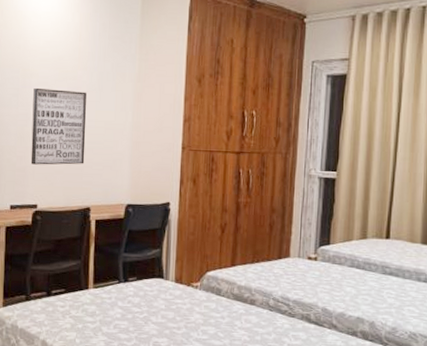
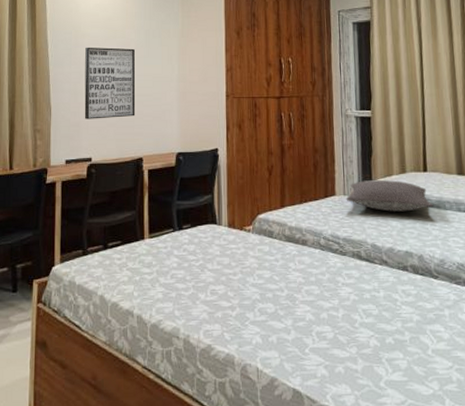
pillow: none [300,244,393,278] -> present [346,180,434,212]

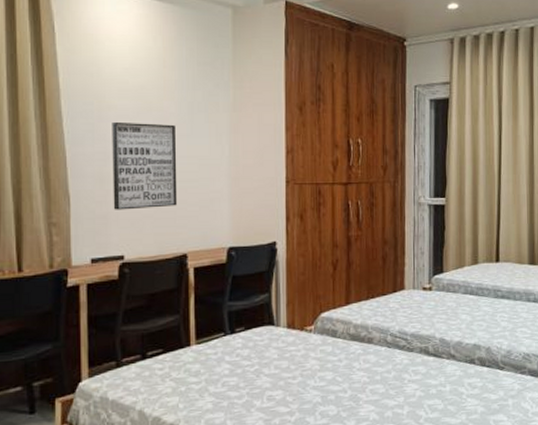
pillow: present [346,180,434,212] -> none [415,272,504,305]

